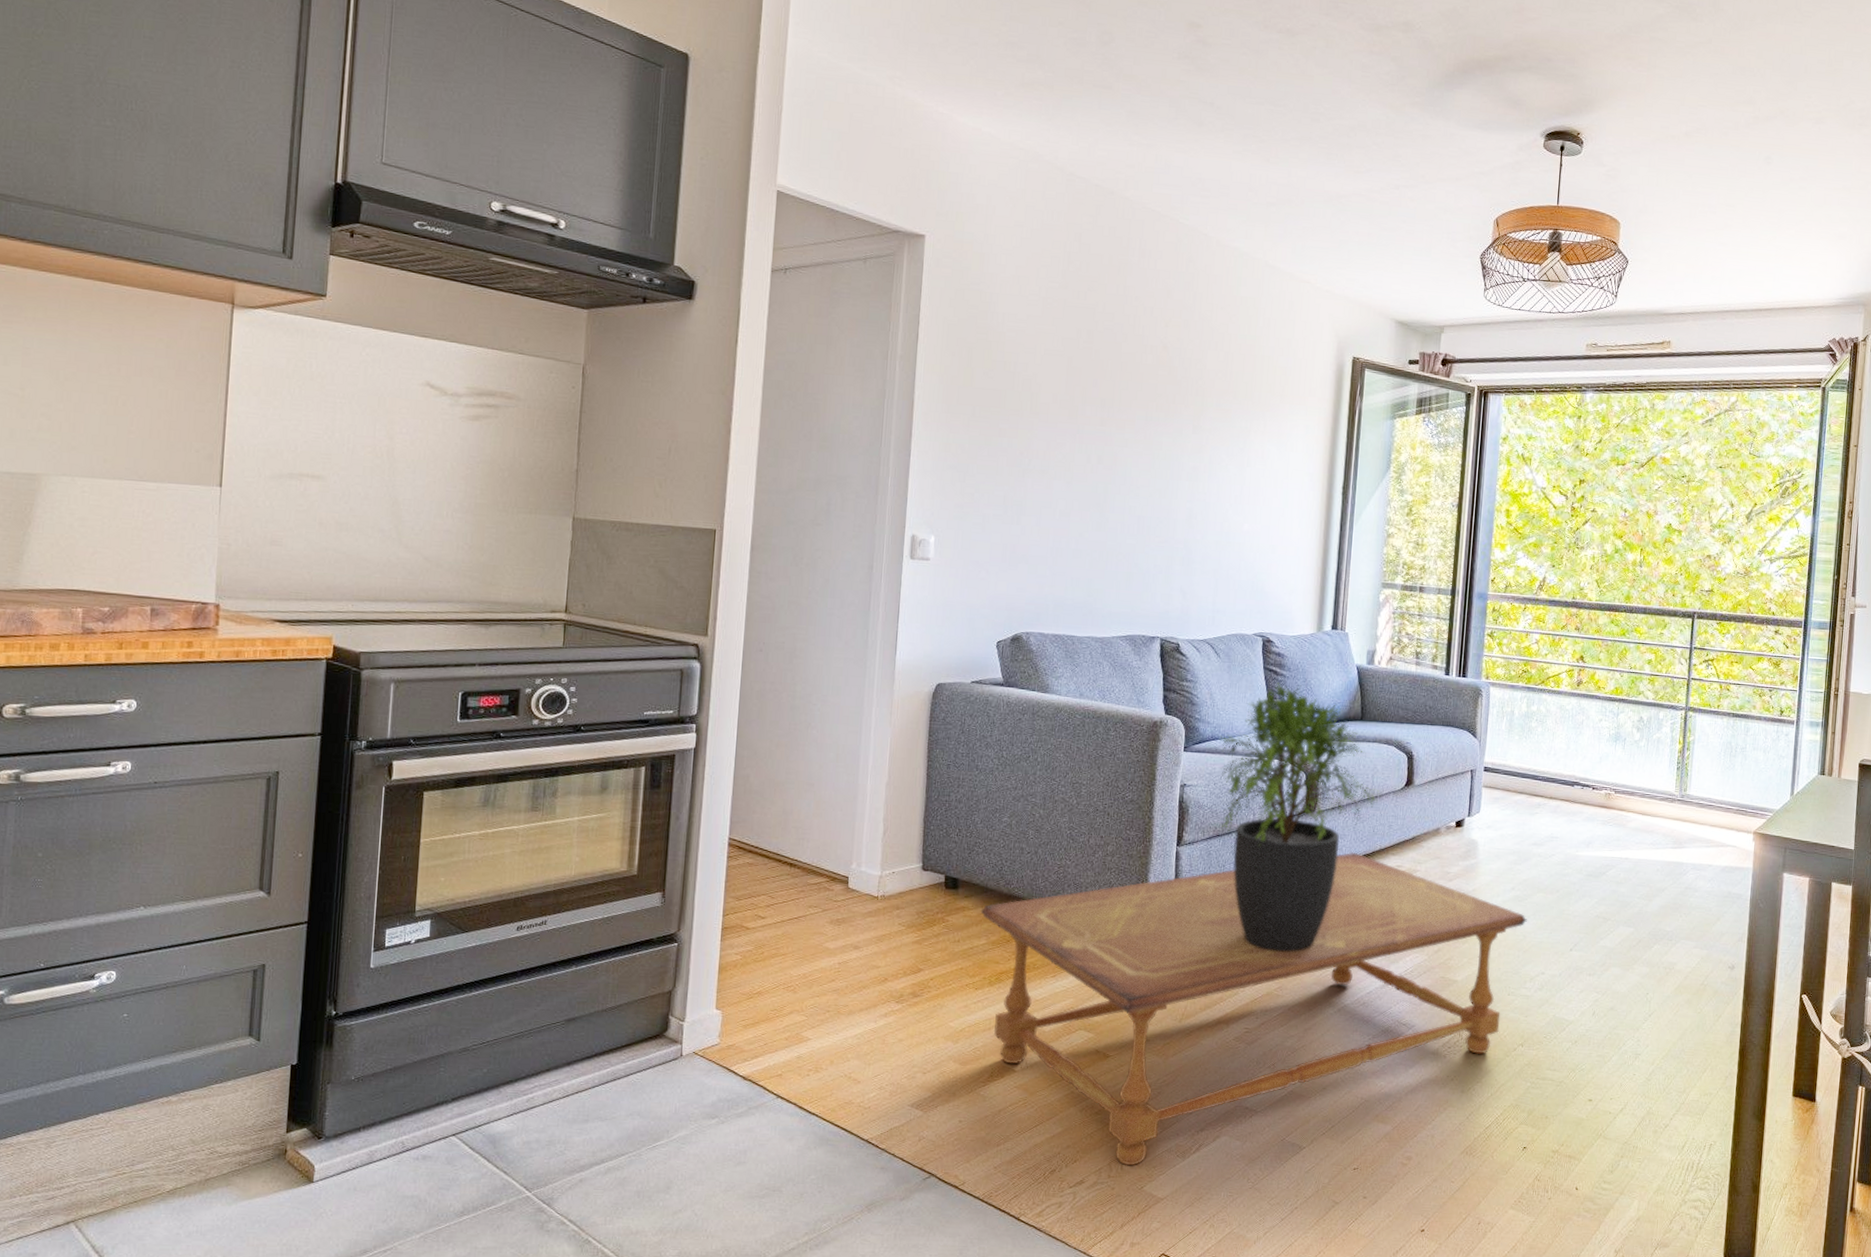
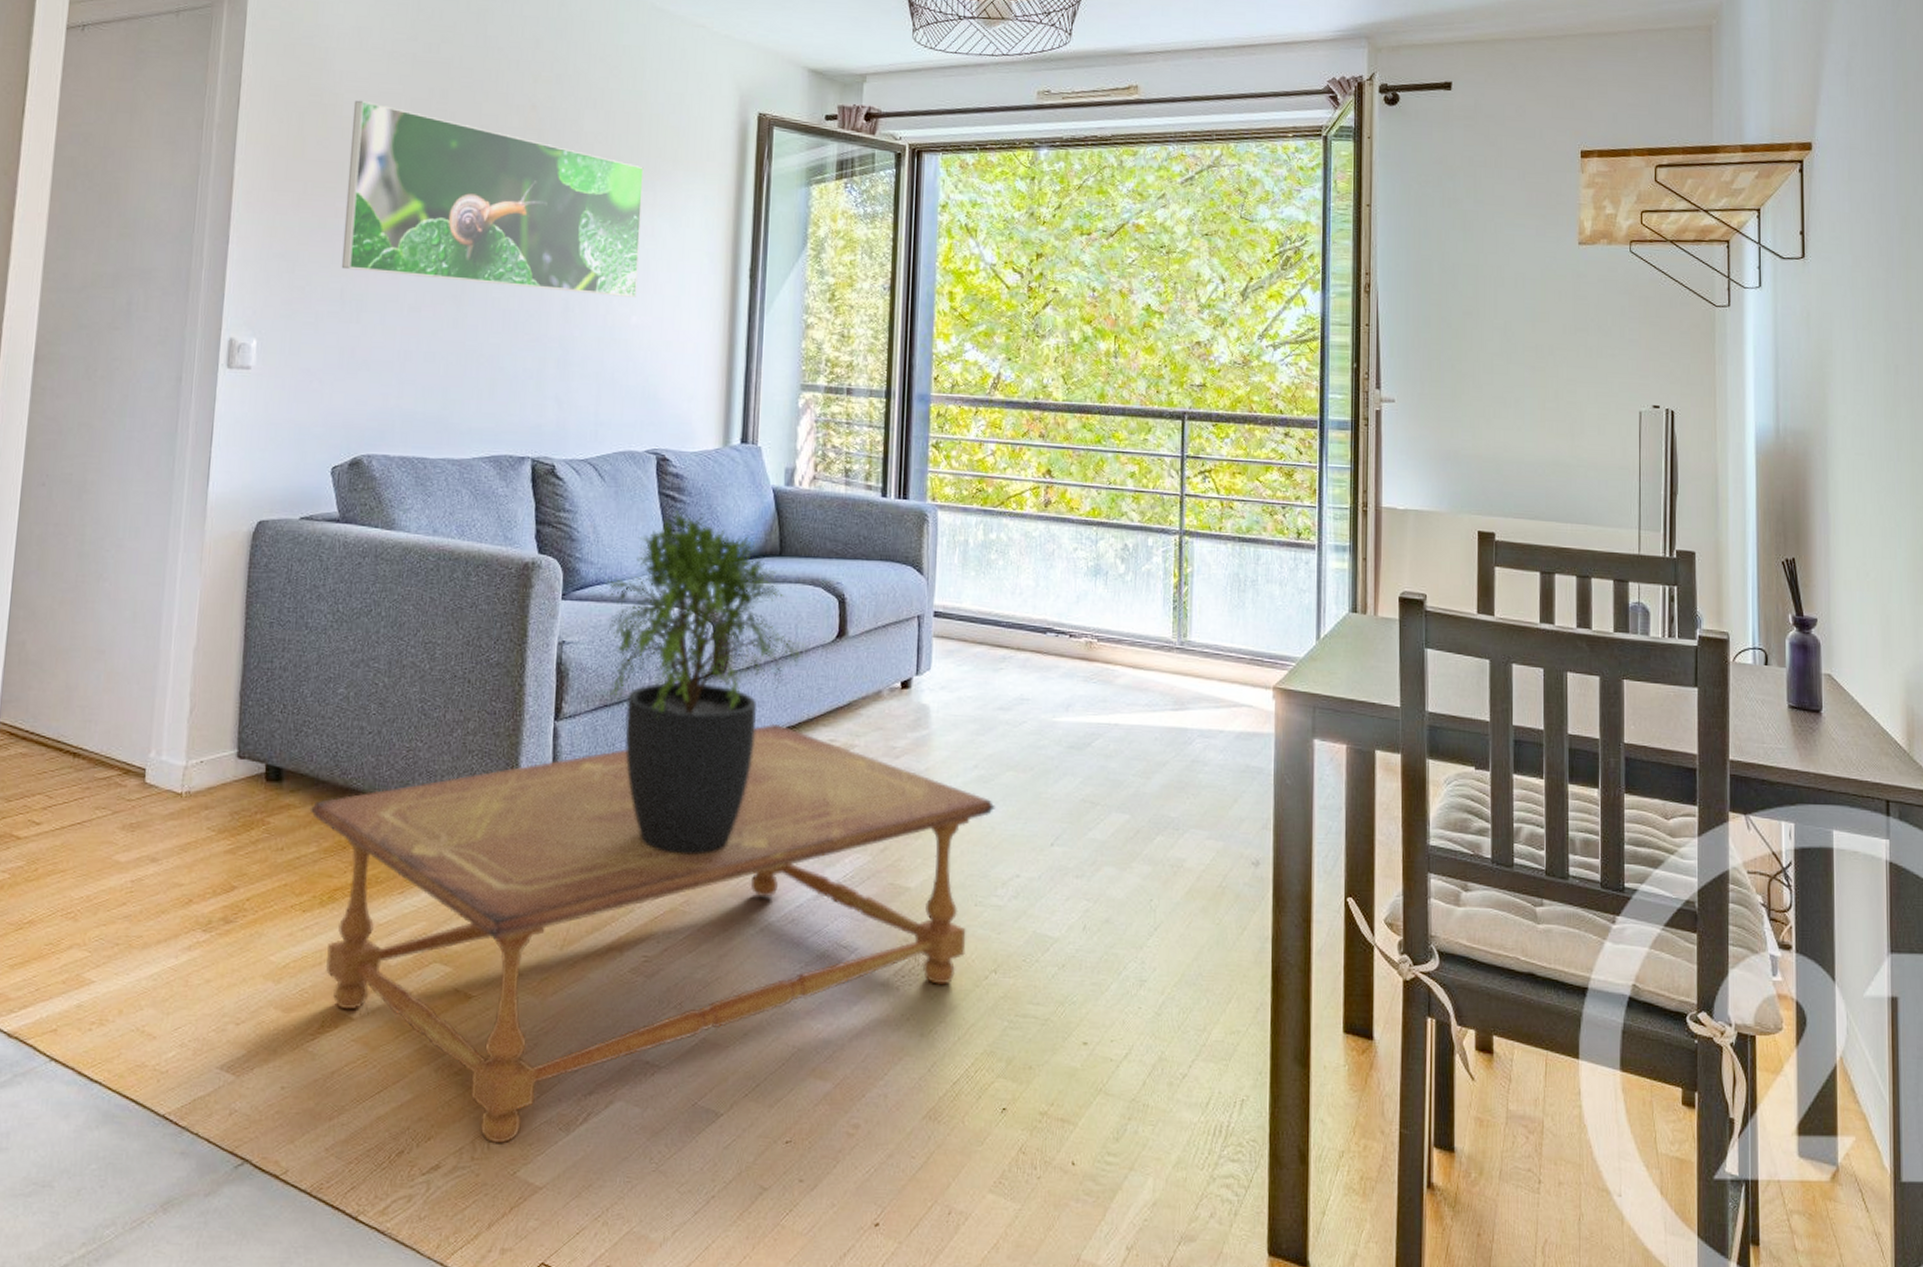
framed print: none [1004,338,1256,509] -> present [341,100,644,297]

